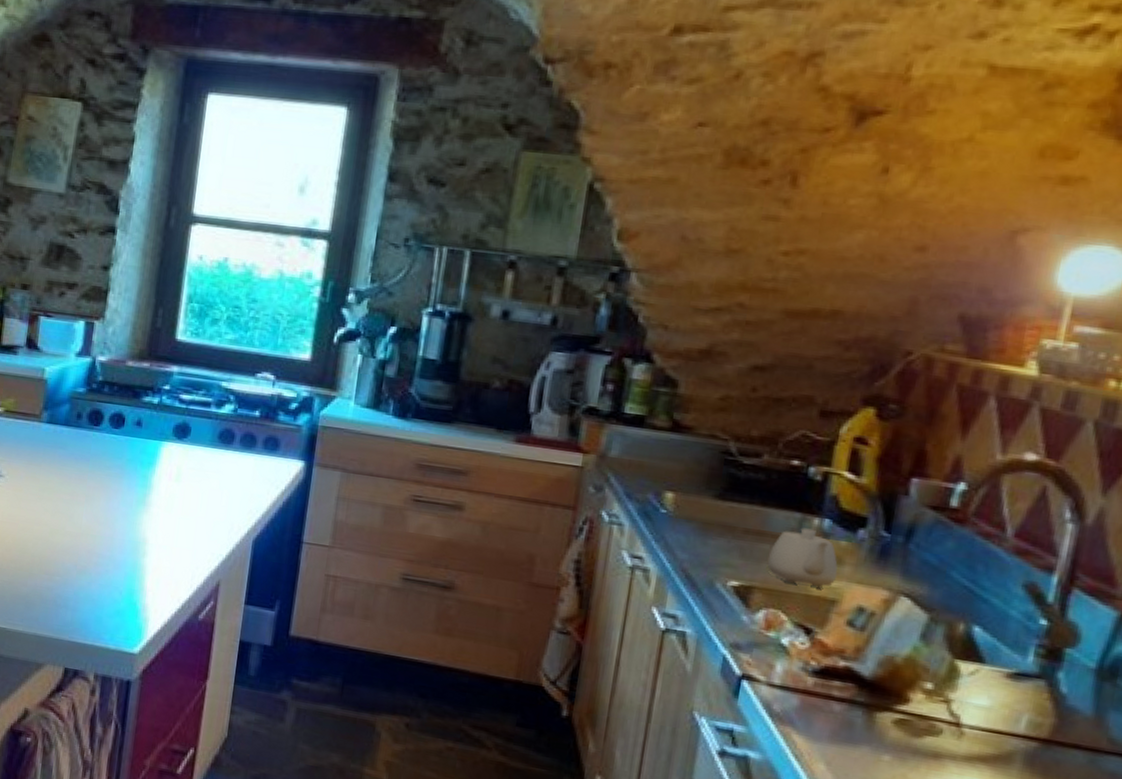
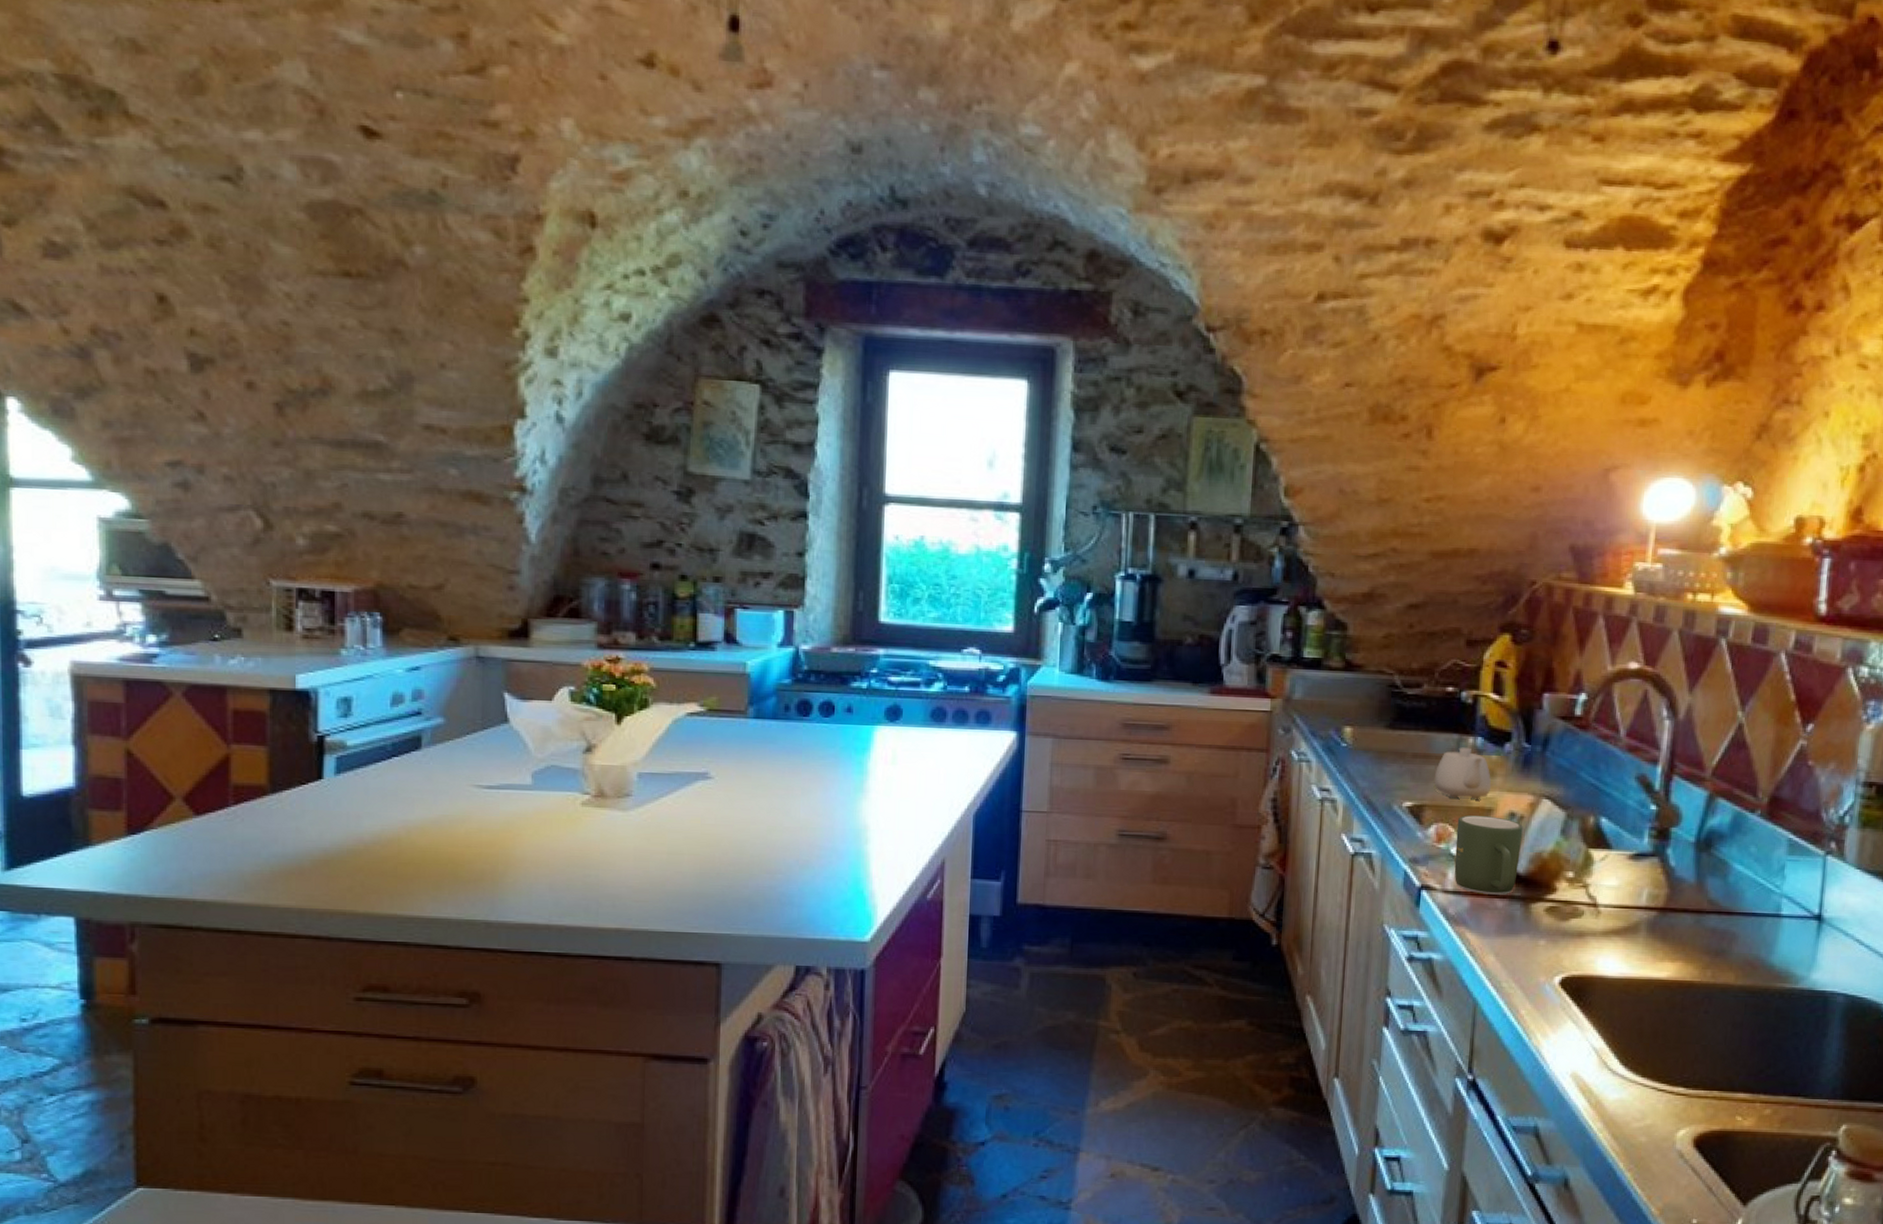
mug: none [783,604,873,698] -> present [1454,815,1523,895]

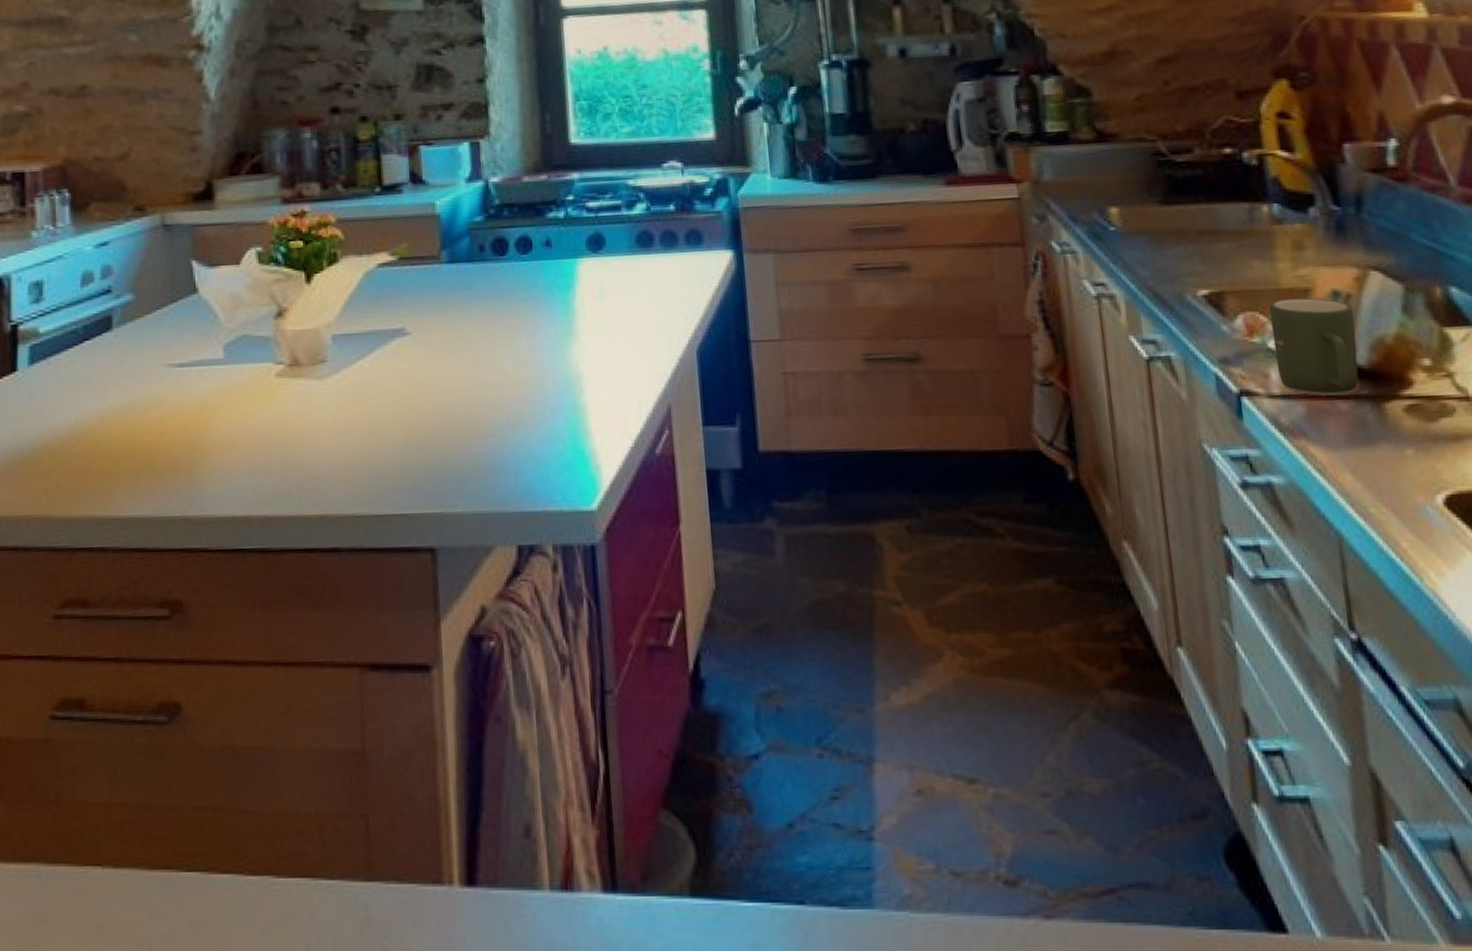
teapot: present [1434,747,1492,799] -> none [1229,217,1303,281]

